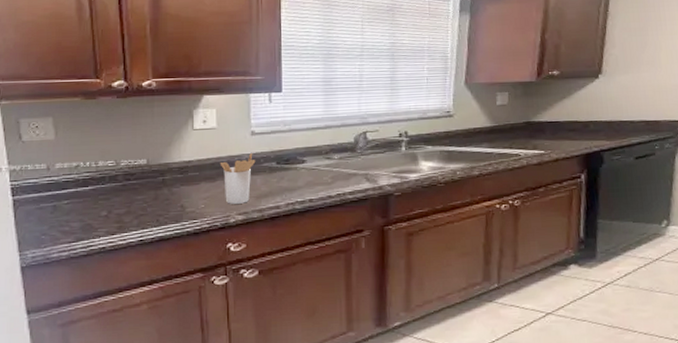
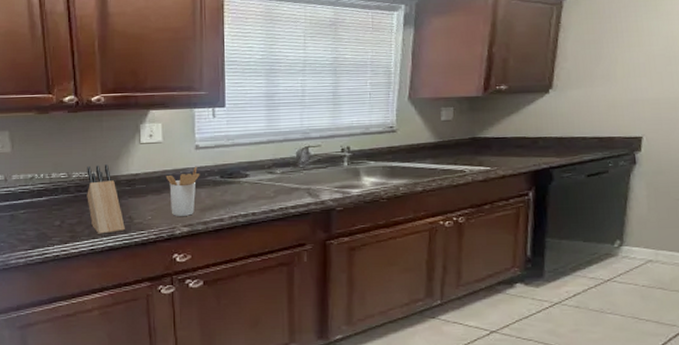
knife block: none [136,151,176,224] -> present [87,164,125,234]

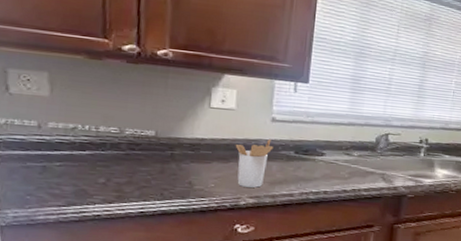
knife block: present [87,164,125,234] -> none [140,123,183,198]

